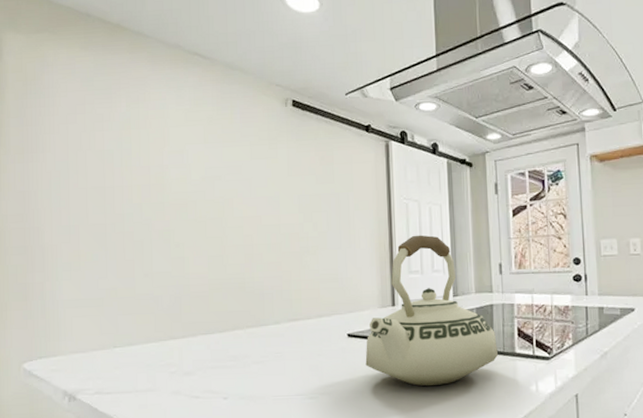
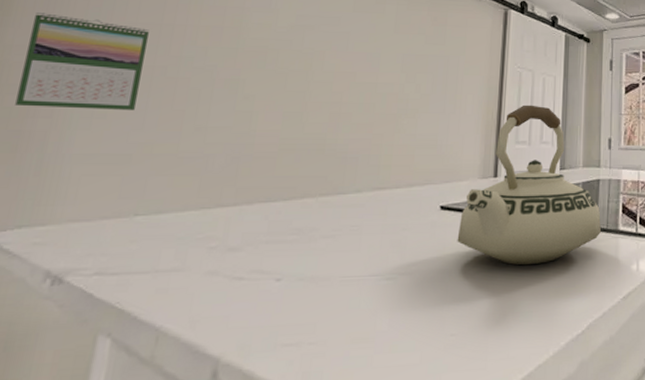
calendar: none [17,186,98,264] -> present [15,12,149,110]

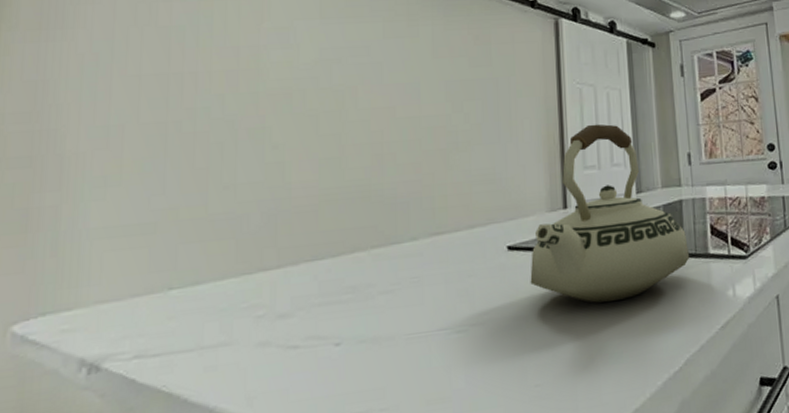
calendar: present [15,12,149,110] -> none [18,73,156,181]

